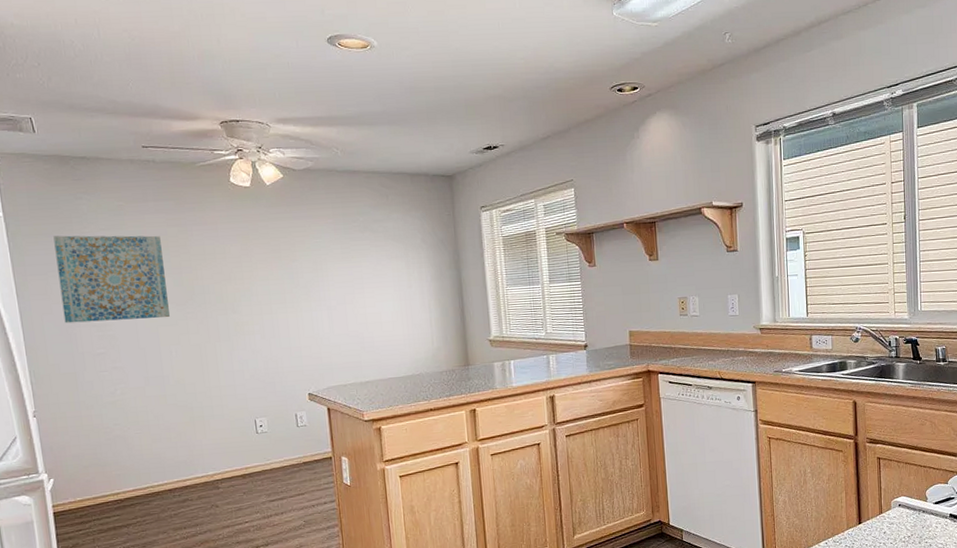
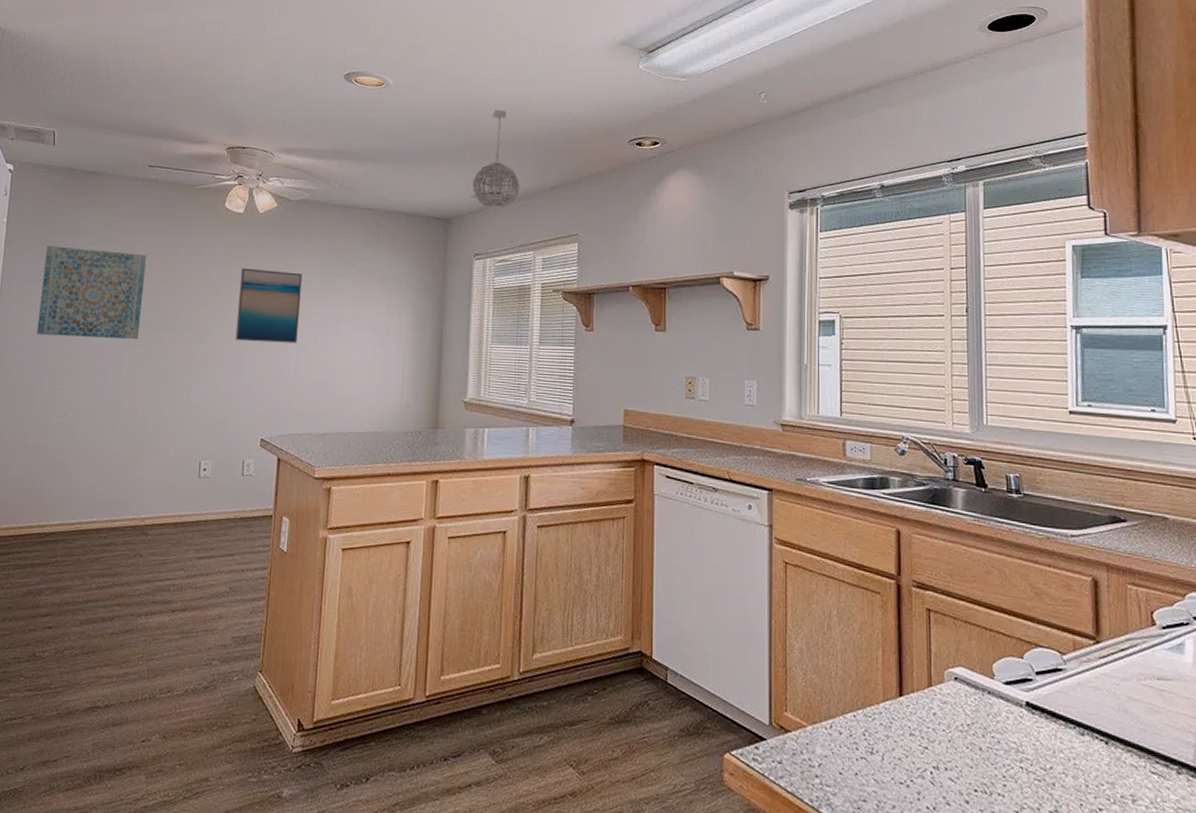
wall art: none [259,239,326,309] -> present [235,268,302,343]
pendant light: none [469,64,515,169] -> present [472,109,520,216]

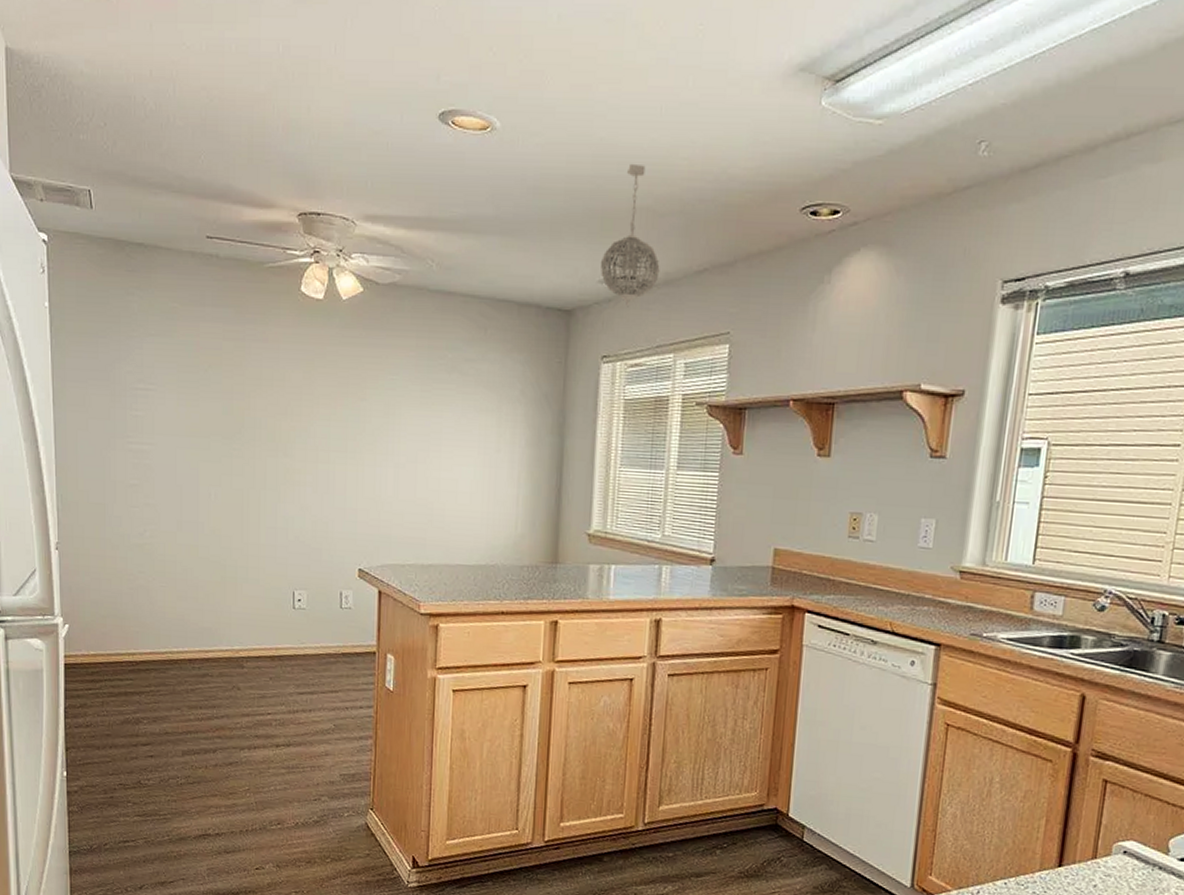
wall art: present [36,246,146,340] -> none [99,337,214,452]
wall art: present [235,268,302,343] -> none [323,368,397,461]

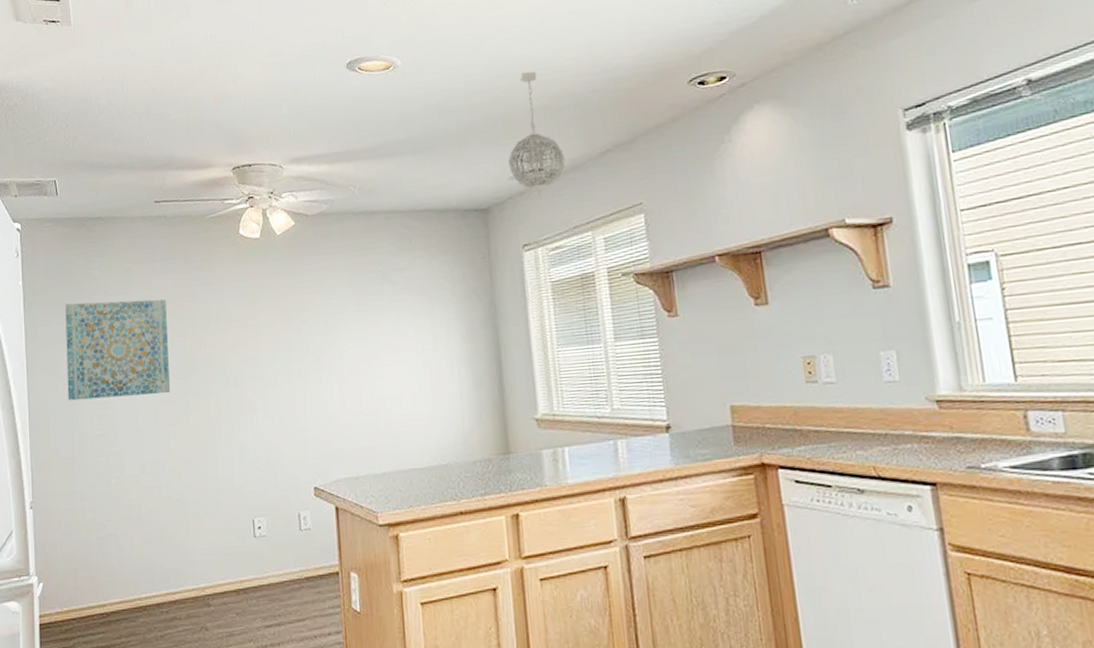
wall art: none [99,337,214,452] -> present [65,299,170,401]

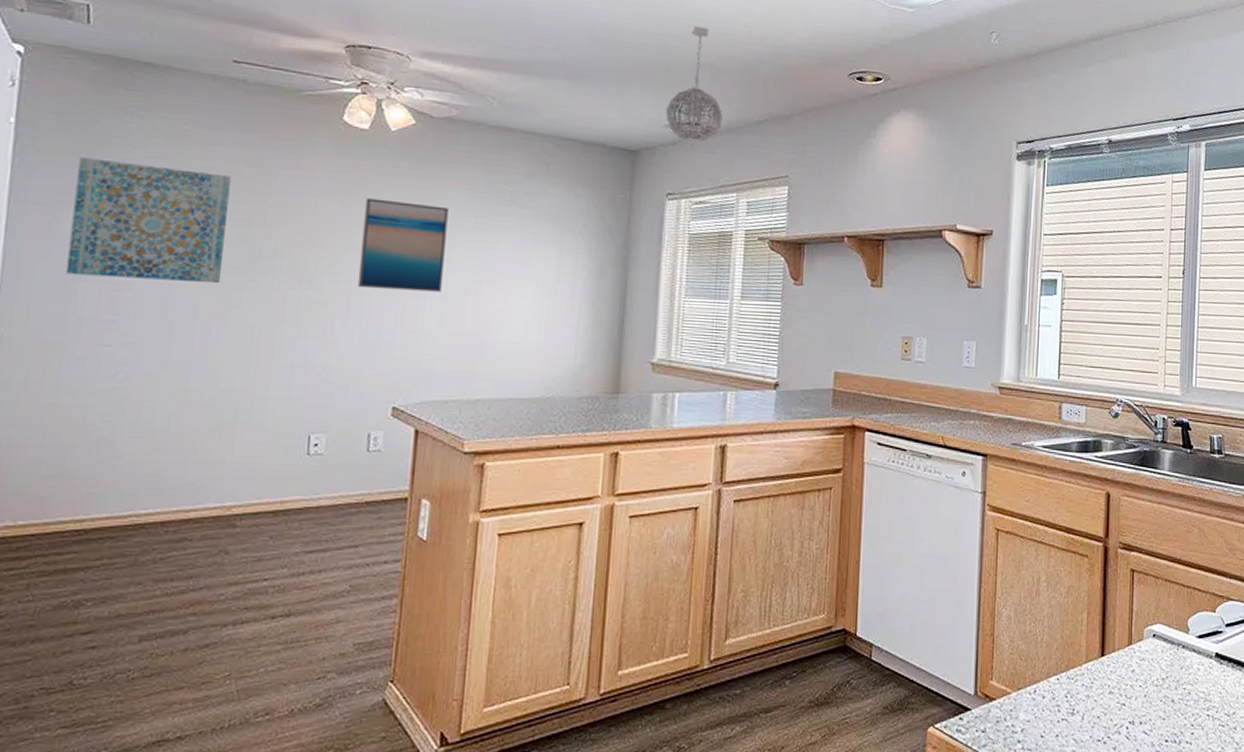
wall art: none [266,295,338,381] -> present [357,198,449,292]

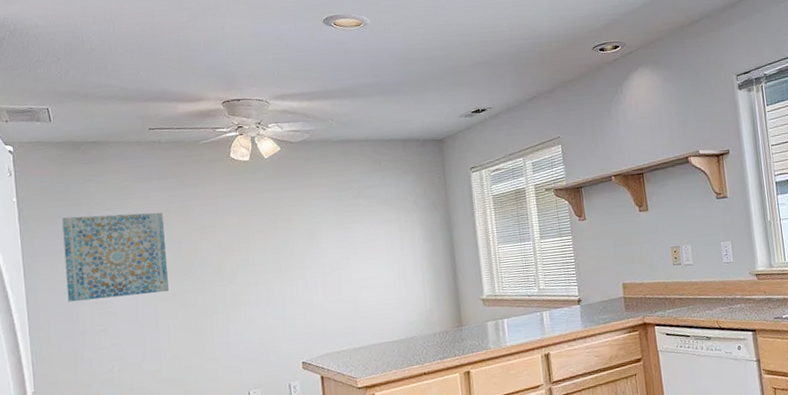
wall art: present [357,198,449,292] -> none [256,207,321,278]
pendant light: present [665,25,723,150] -> none [458,34,502,131]

